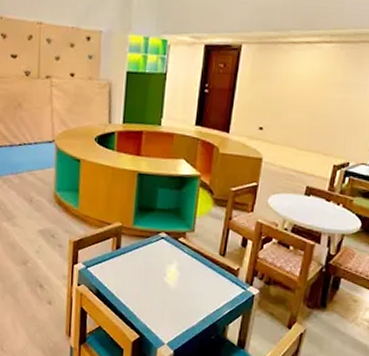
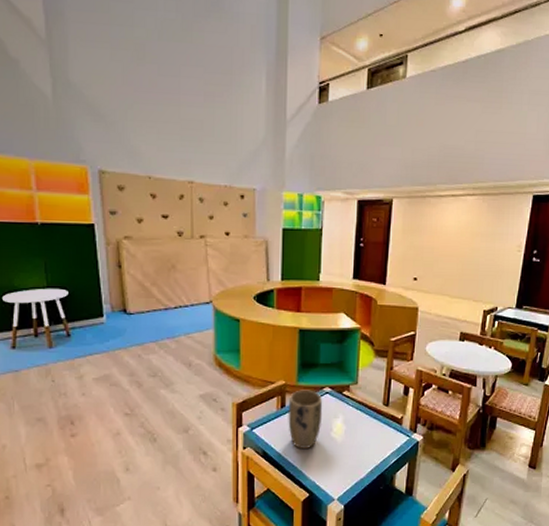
plant pot: none [122,233,158,291] -> present [288,390,323,448]

